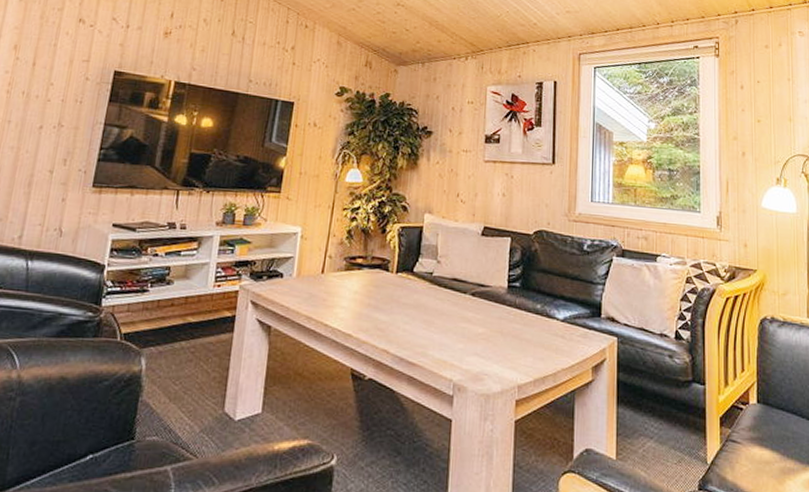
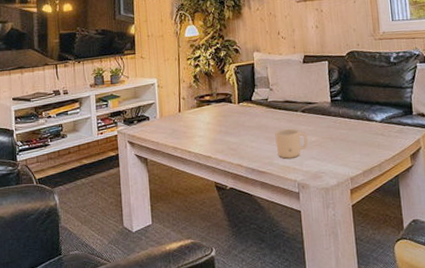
mug: none [434,312,474,351] -> present [275,128,308,159]

